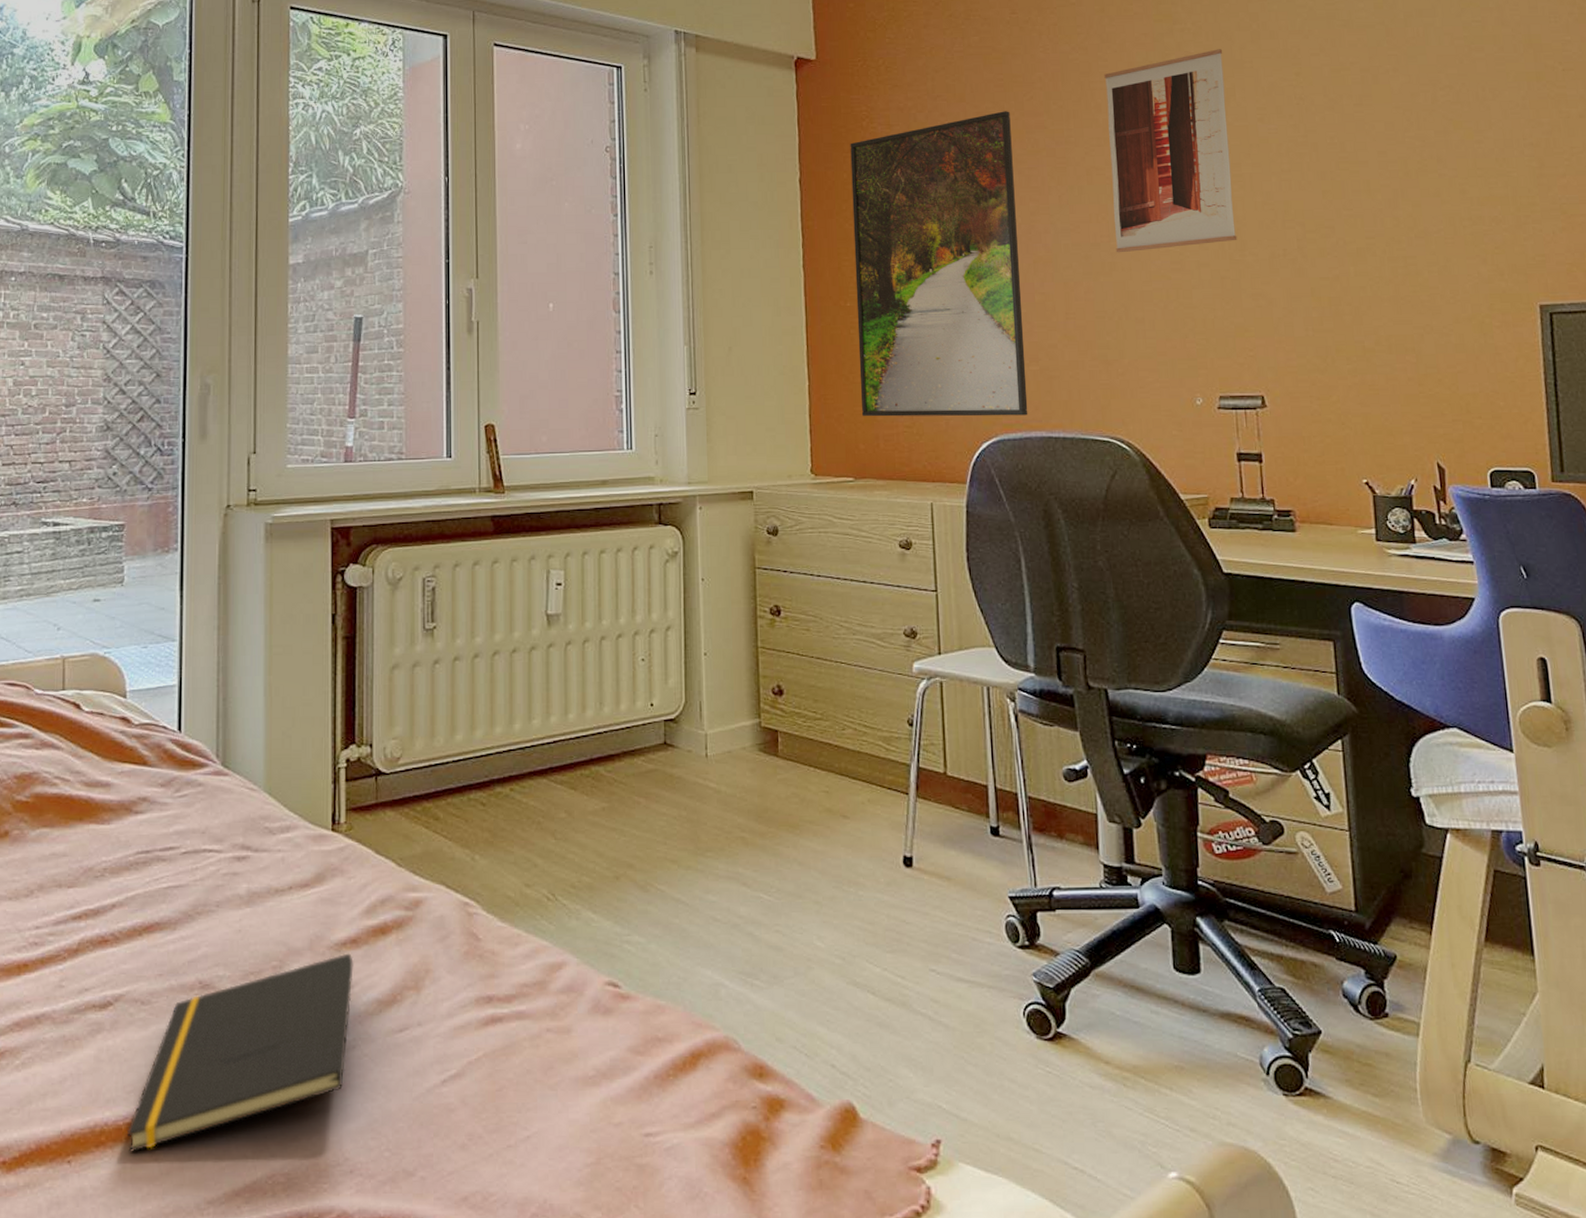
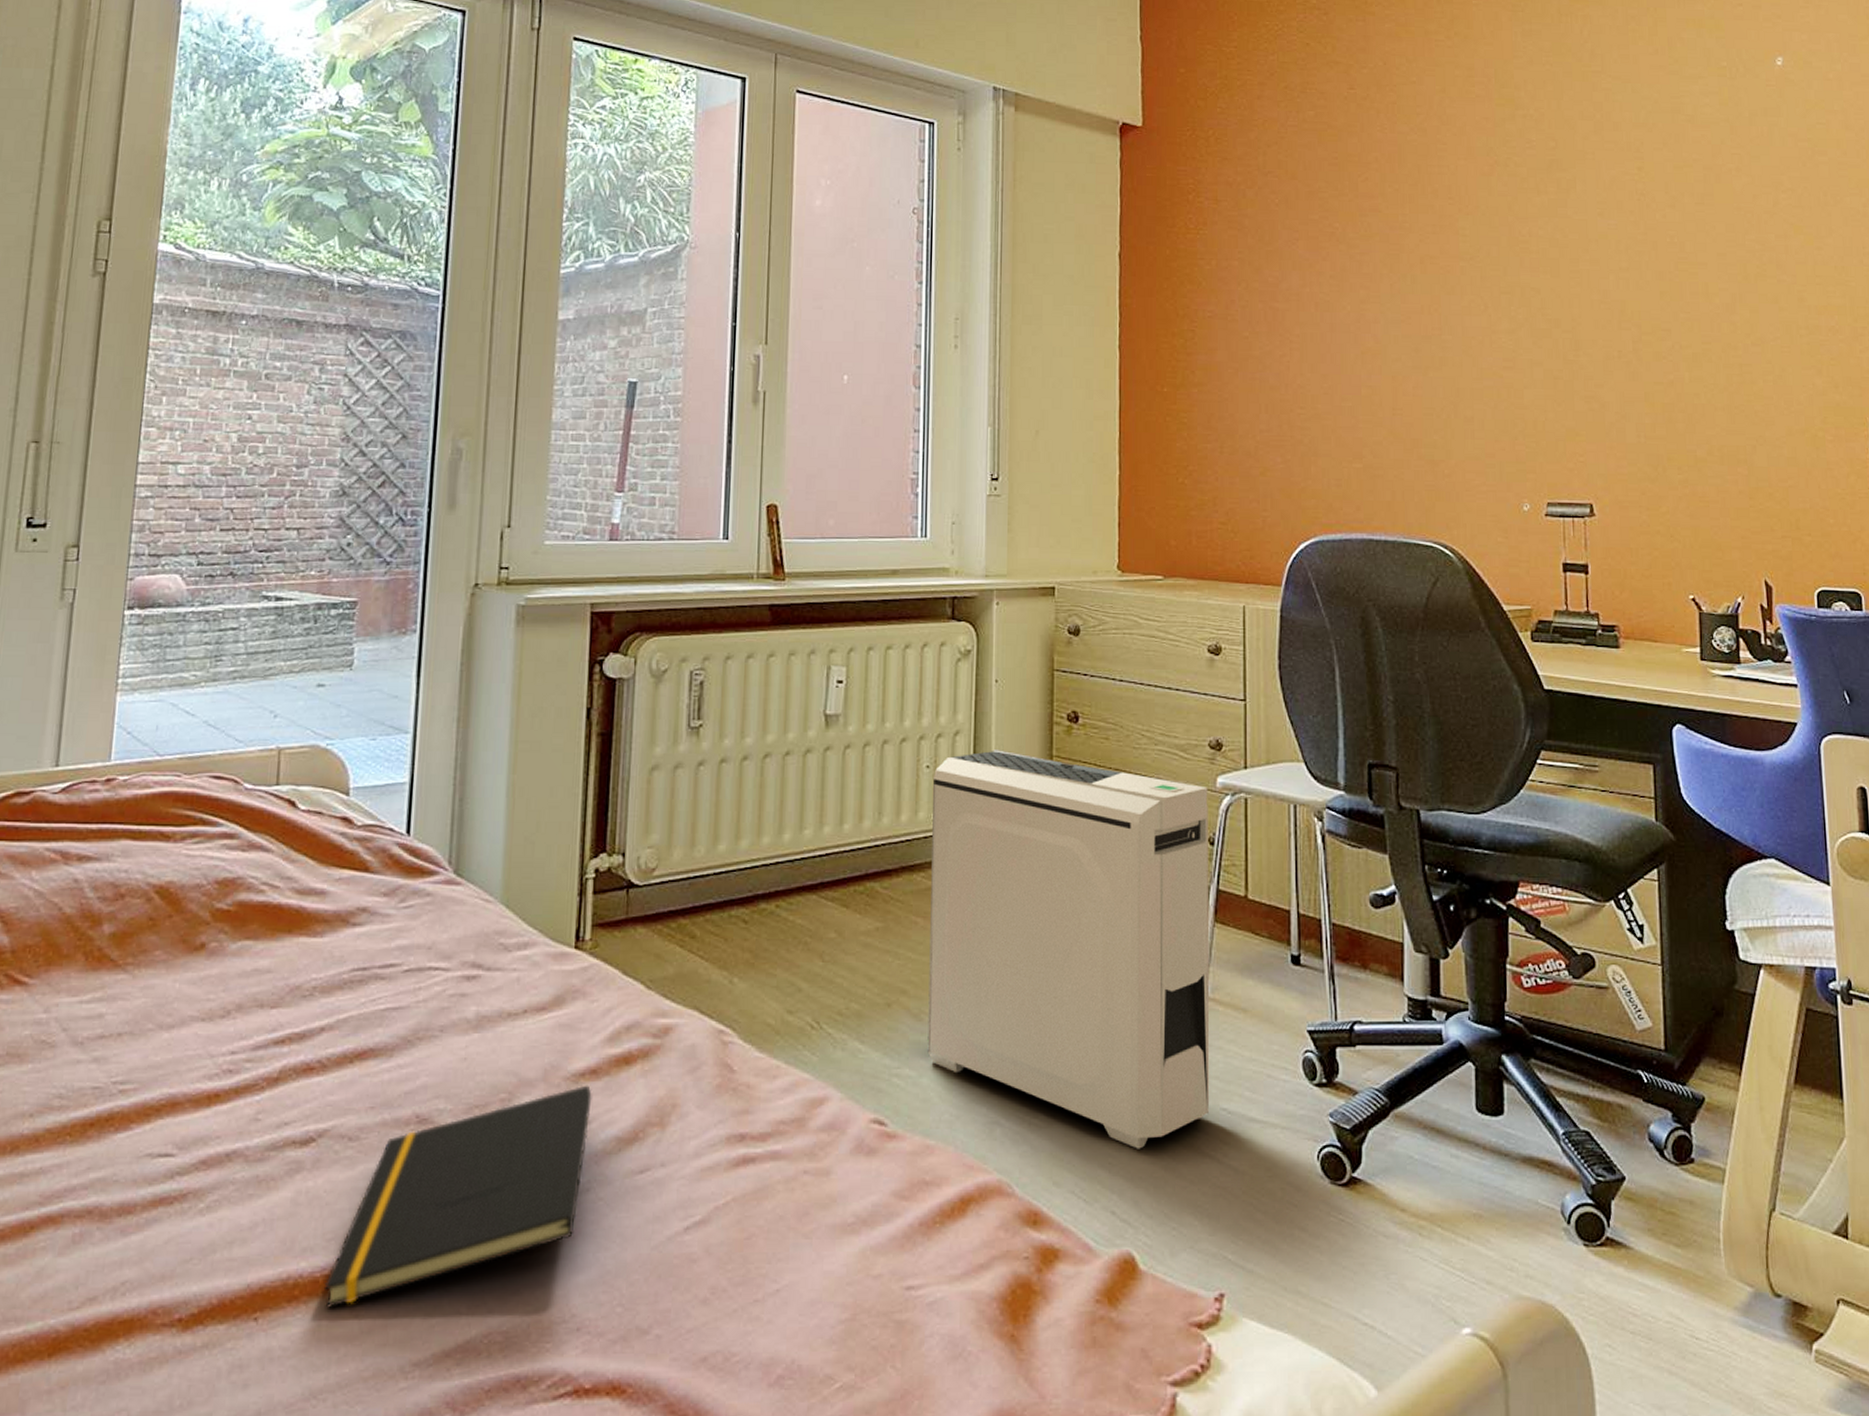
air purifier: none [649,642,919,1008] -> present [927,750,1210,1149]
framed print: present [850,111,1028,417] -> none [1174,191,1349,516]
wall art: present [1104,49,1238,253] -> none [1442,138,1572,348]

